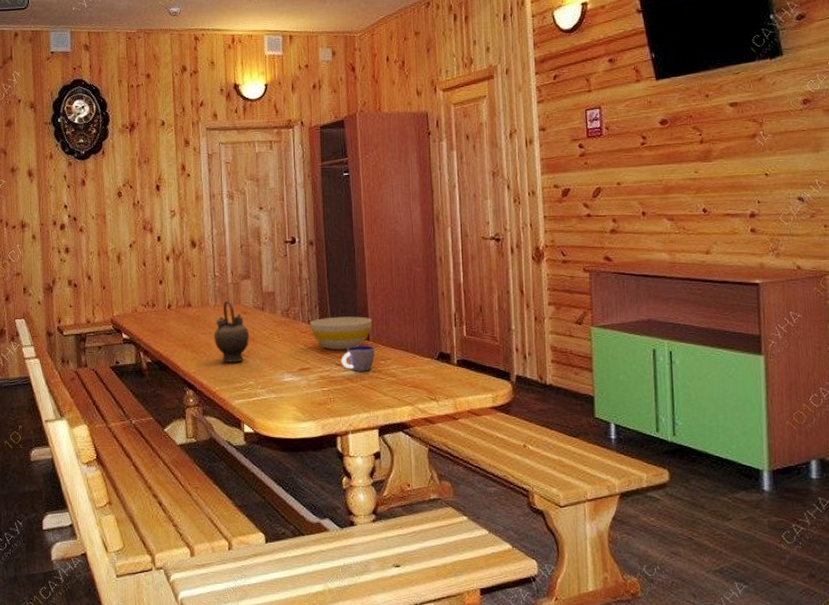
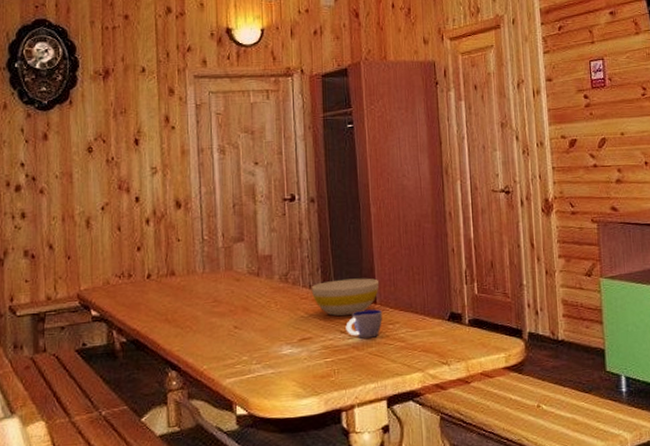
teapot: present [214,300,249,363] -> none [201,266,243,337]

